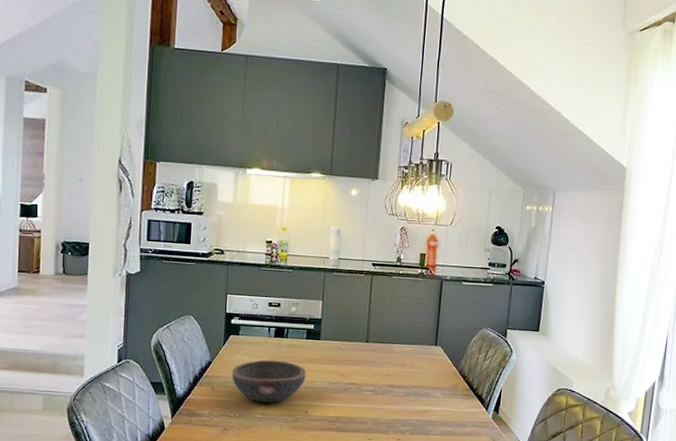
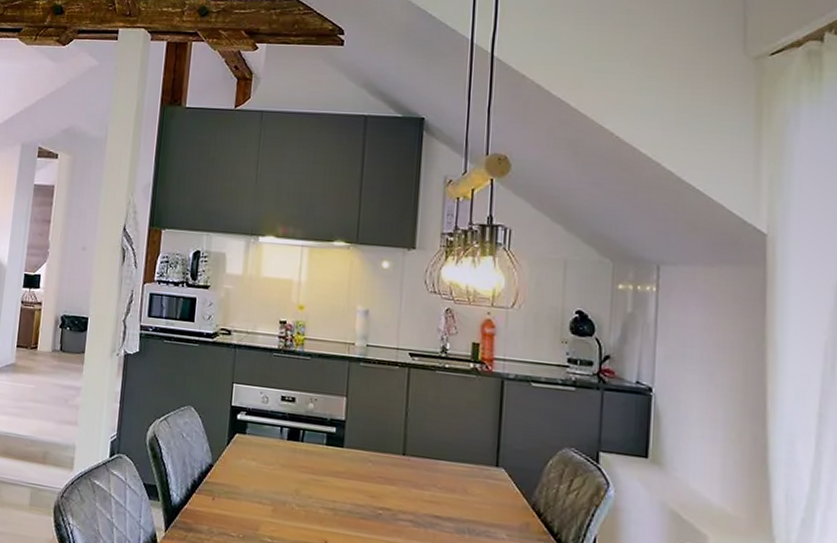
bowl: present [232,359,307,403] -> none [236,467,327,524]

